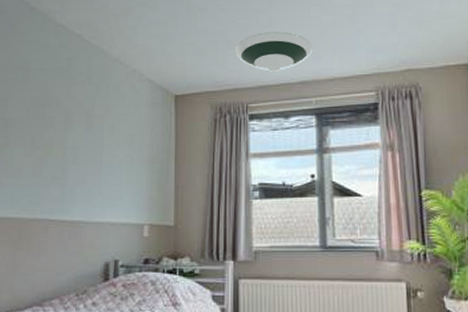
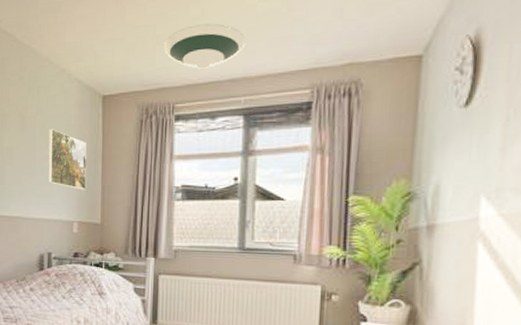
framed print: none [116,128,159,191] -> present [48,129,87,190]

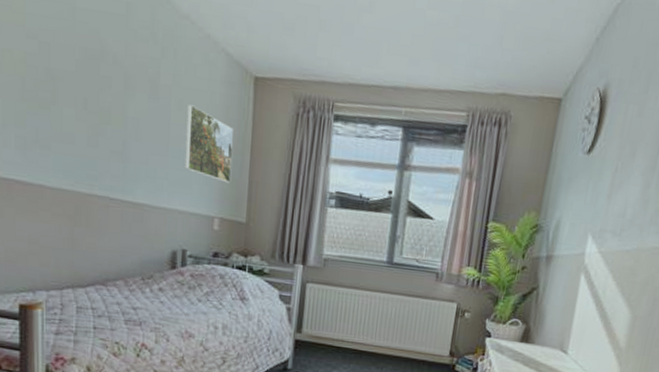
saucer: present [164,23,246,69] -> none [327,17,412,70]

